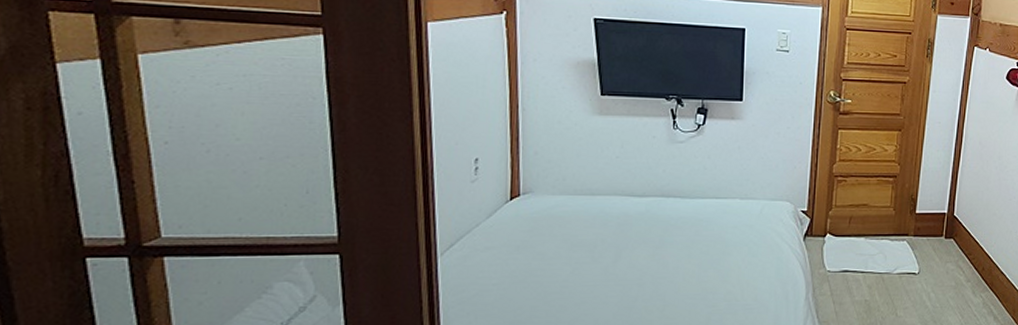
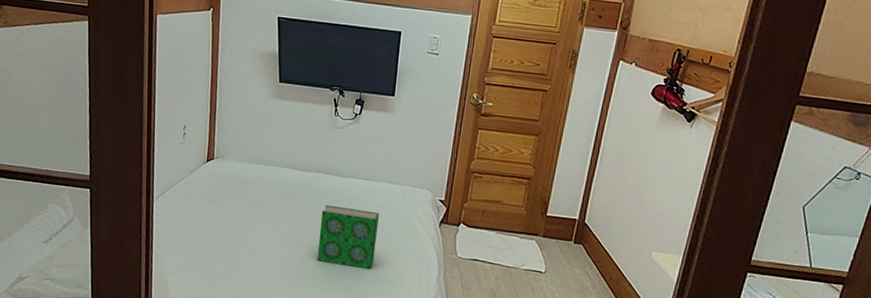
book: none [663,233,734,301] -> present [317,204,379,269]

